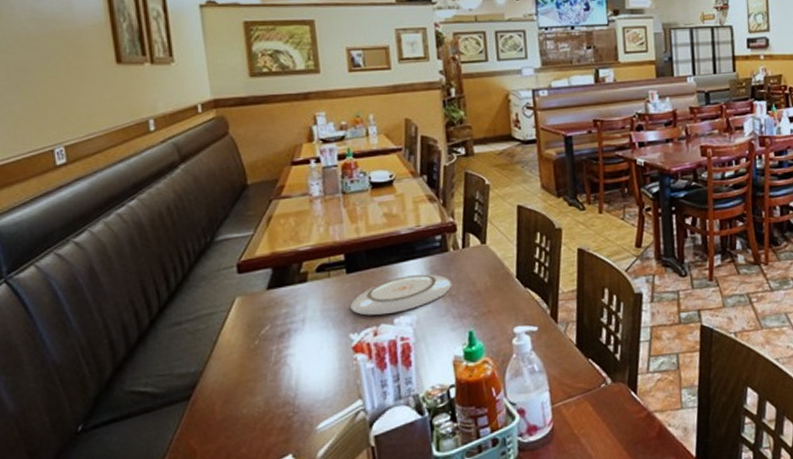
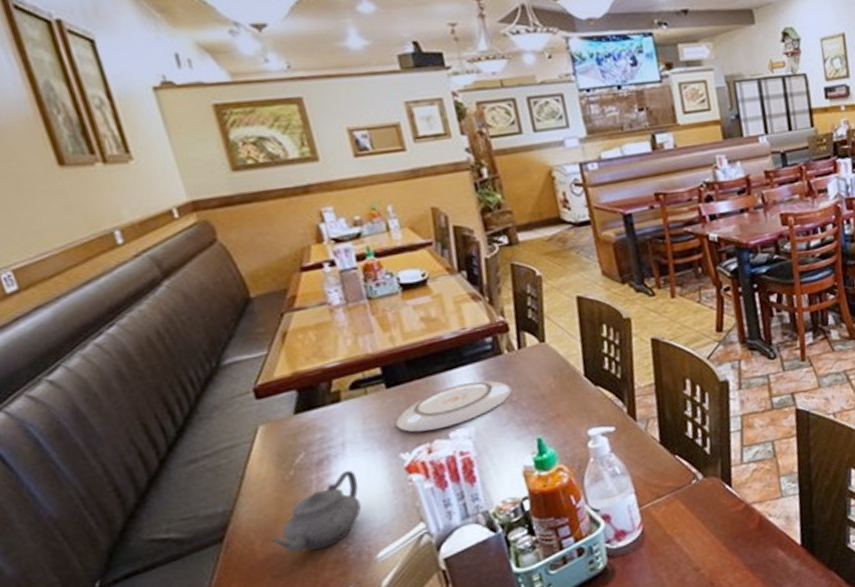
teapot: none [230,344,311,416] -> present [271,470,362,553]

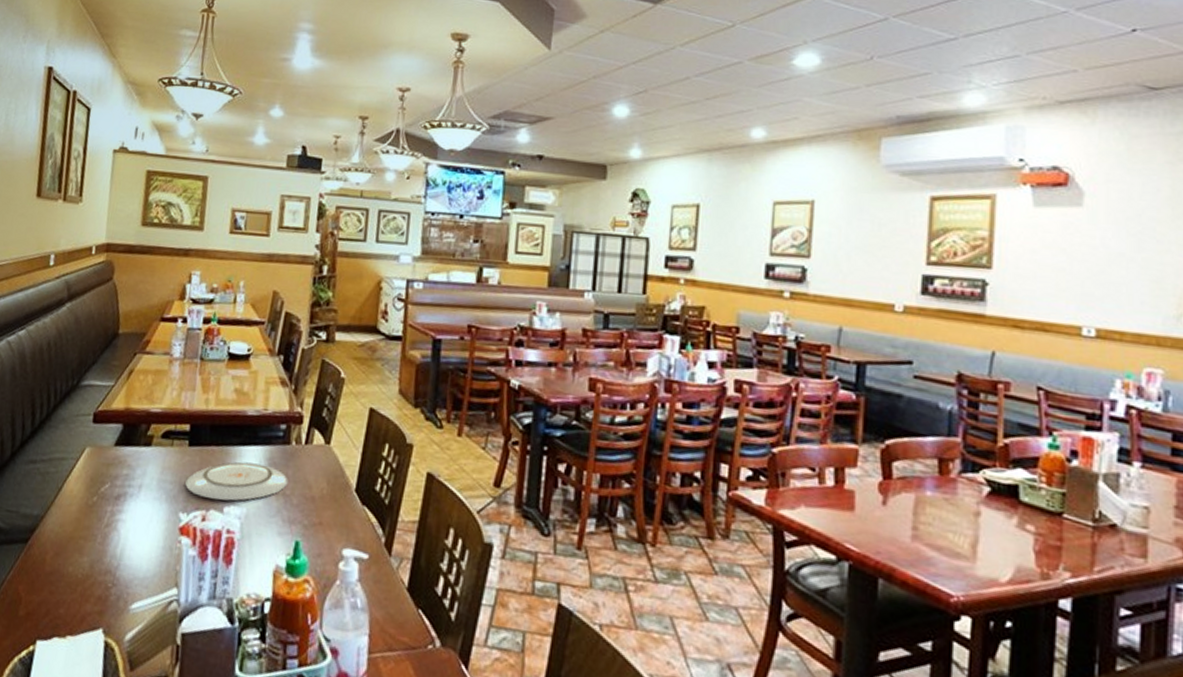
teapot: present [271,470,362,553] -> none [60,512,141,581]

